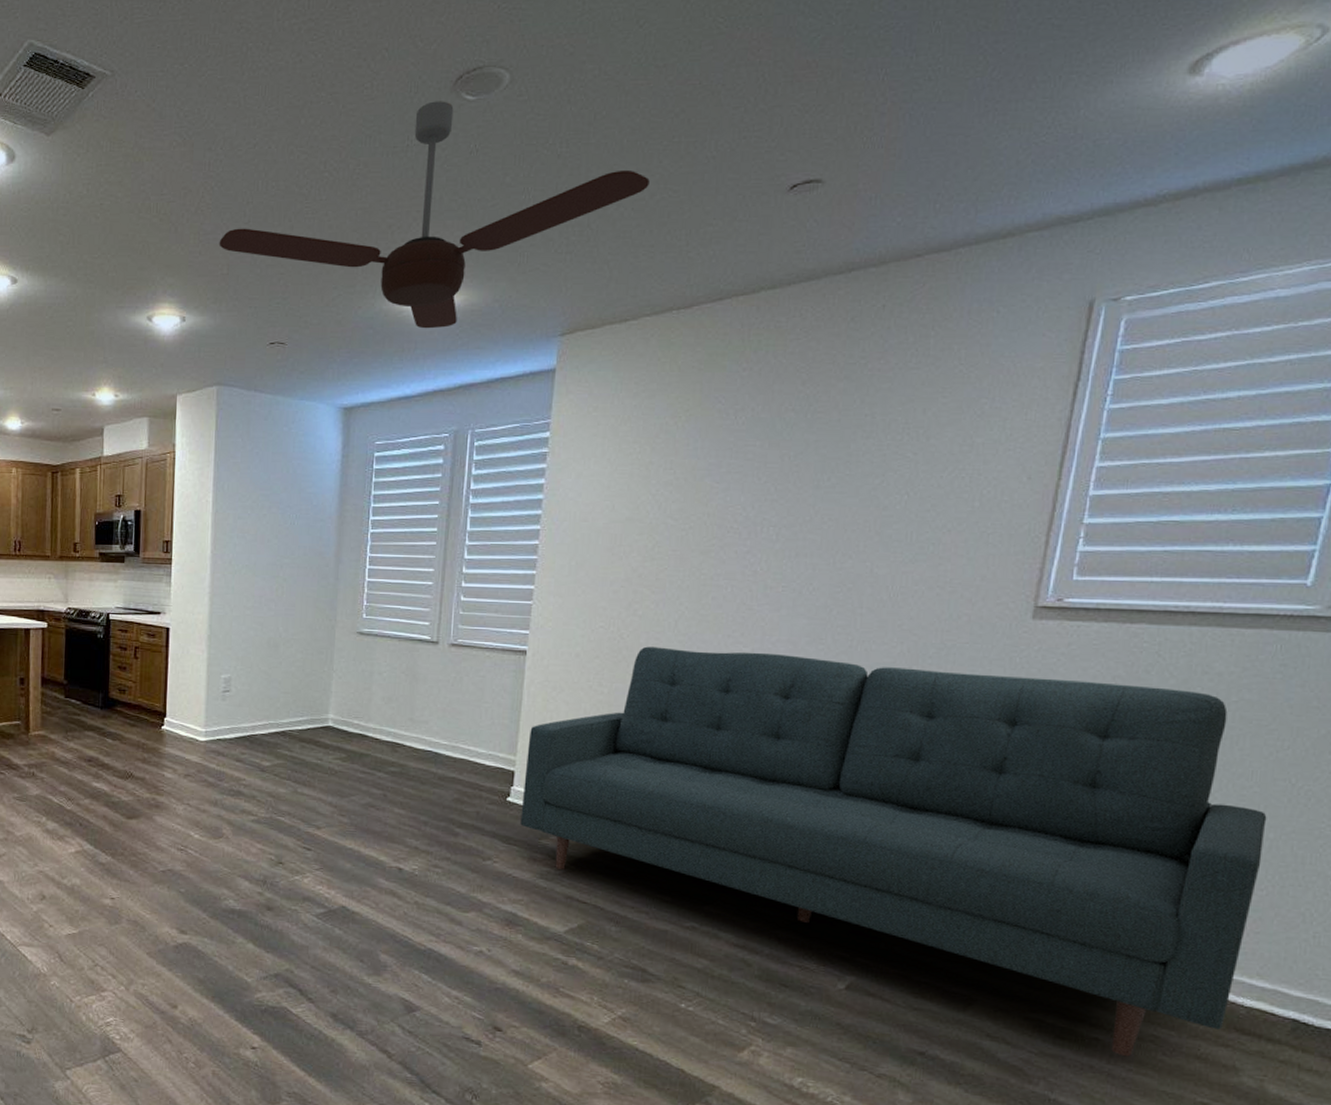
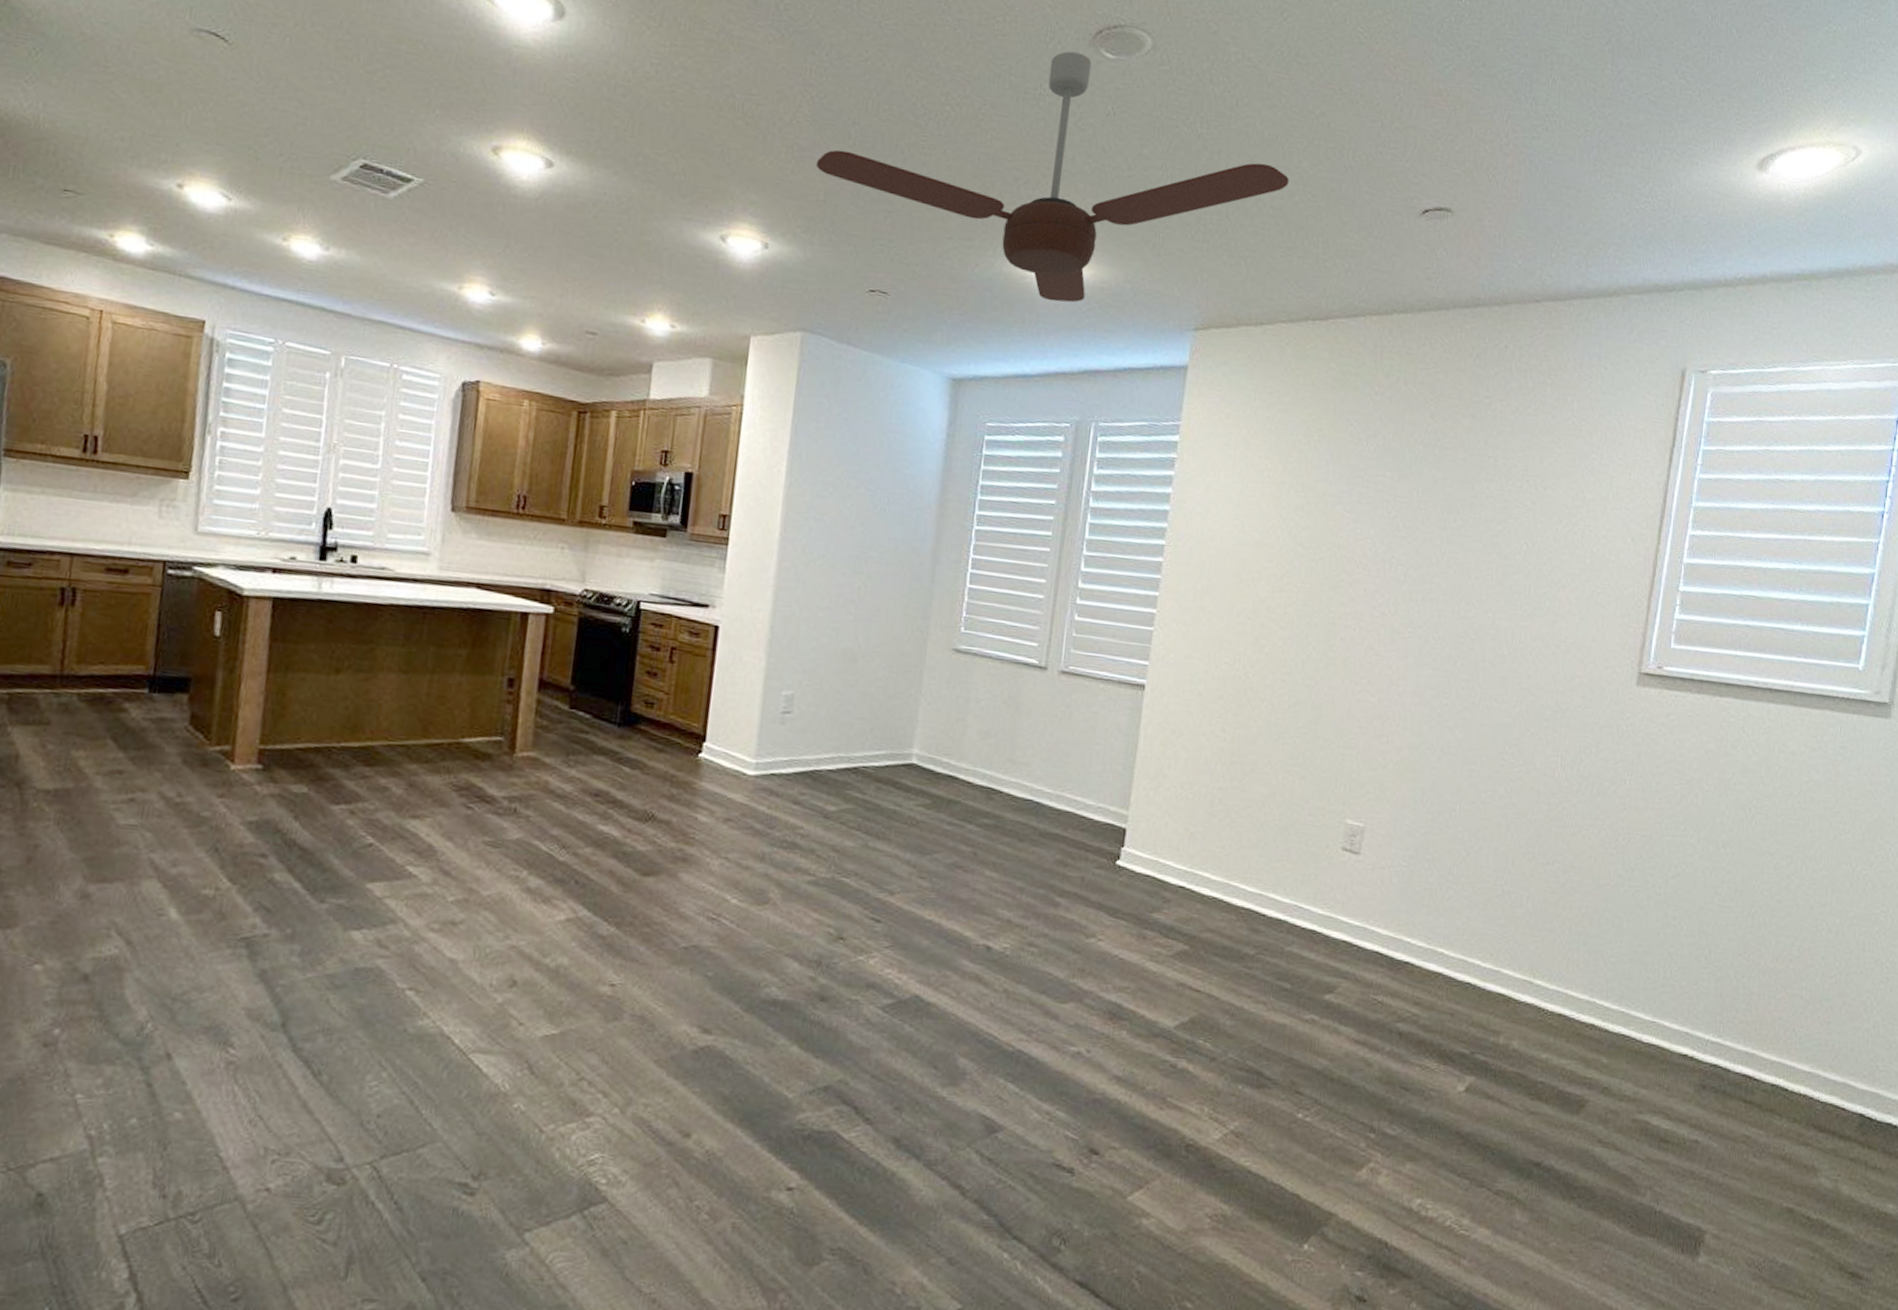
sofa: present [520,646,1267,1057] -> none [1130,688,1834,1160]

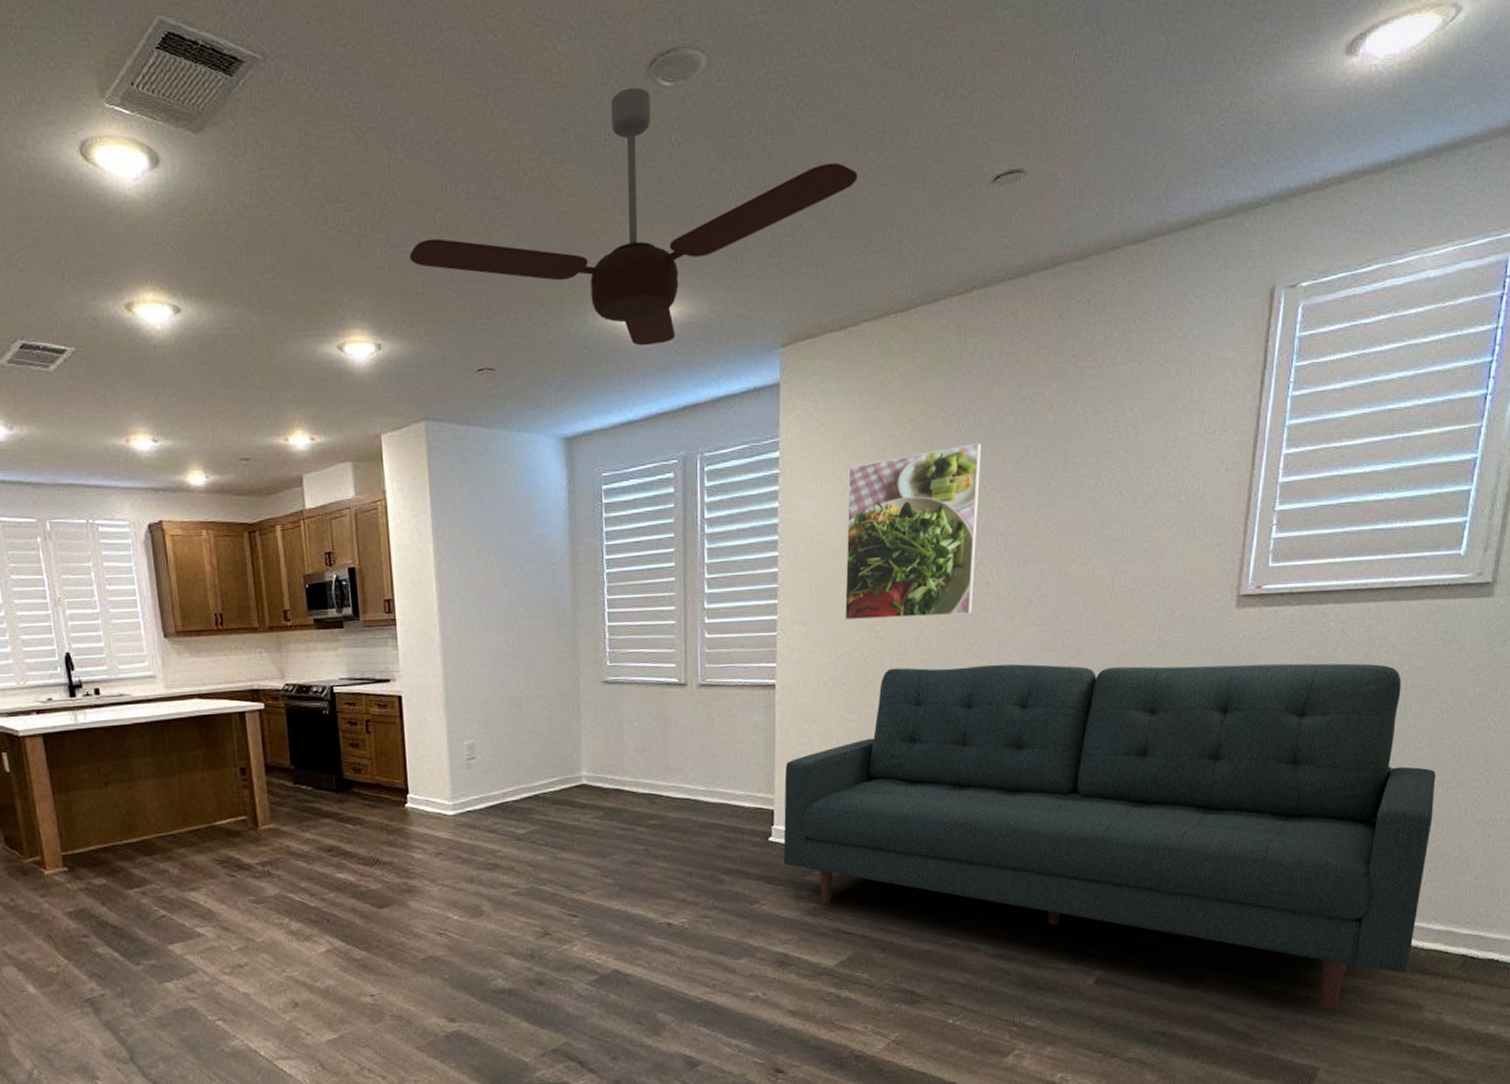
sofa: none [1130,688,1834,1160] -> present [783,663,1436,1009]
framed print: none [1228,464,1389,645] -> present [844,443,981,621]

